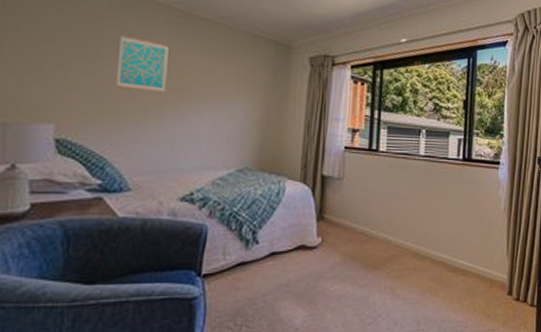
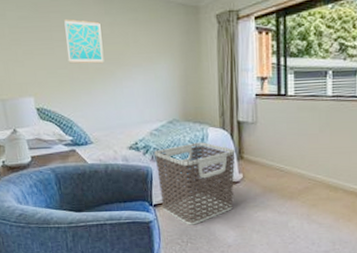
clothes hamper: none [213,197,315,303] -> present [154,142,236,225]

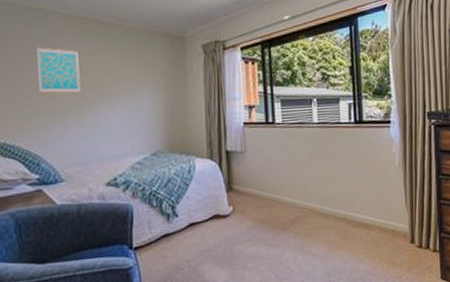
clothes hamper: present [154,142,236,225] -> none [135,174,225,269]

